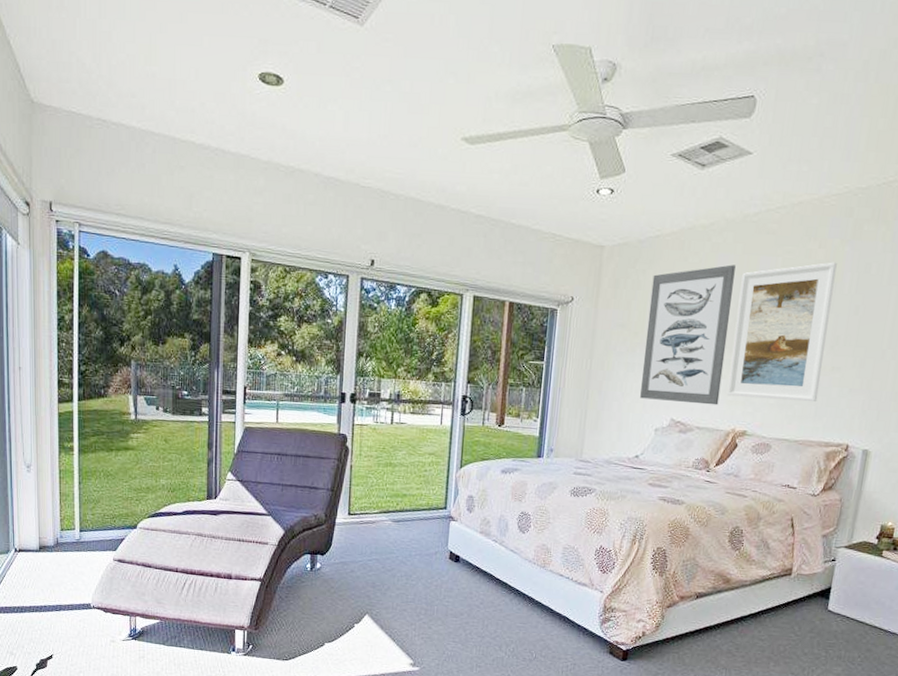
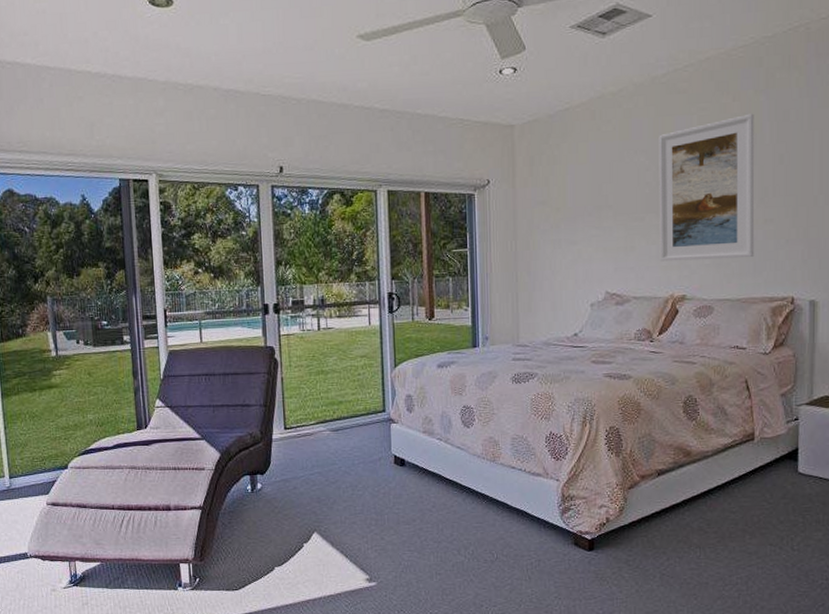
wall art: present [640,264,736,406] -> none [568,128,653,275]

